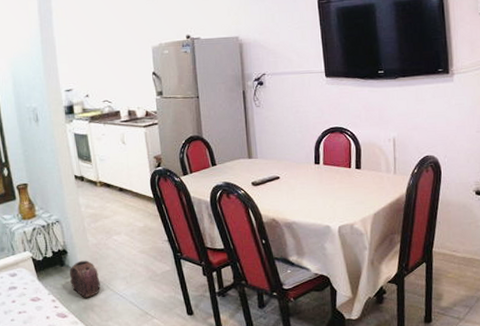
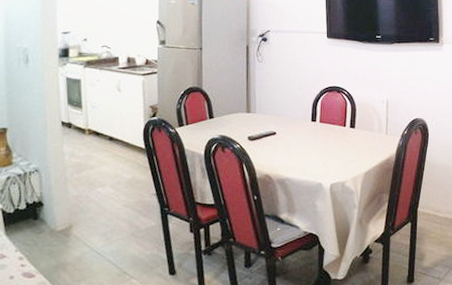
bag: present [69,260,101,297] -> none [42,213,77,254]

